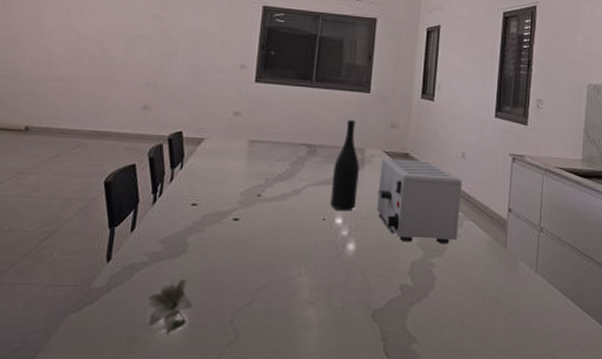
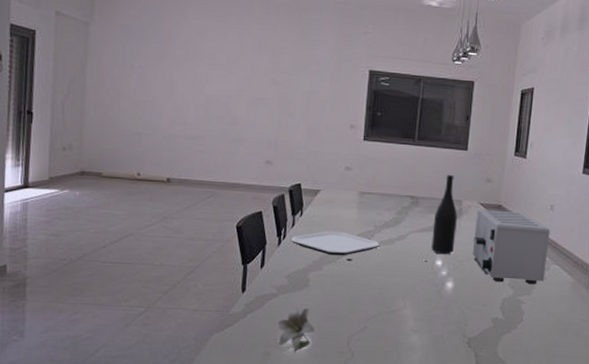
plate: none [168,186,272,215] -> present [291,231,380,256]

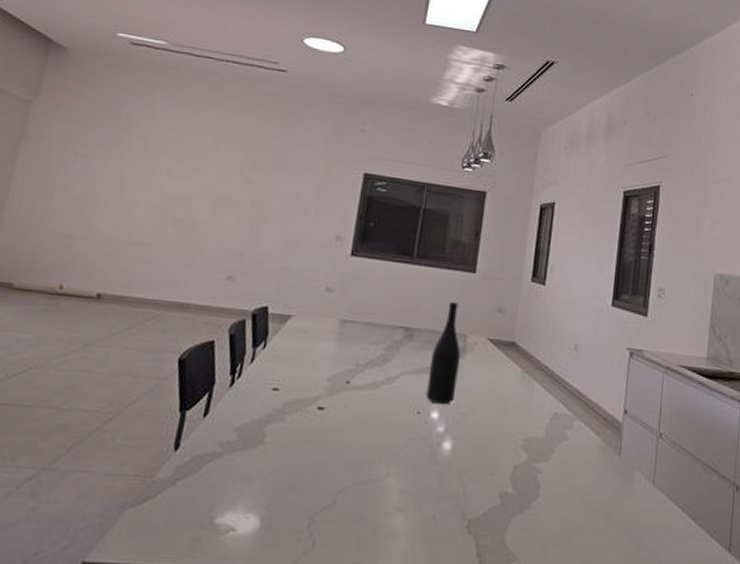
flower: present [277,307,315,353] -> none [214,473,266,538]
plate: present [291,231,380,256] -> none [247,369,362,403]
toaster: present [472,209,551,285] -> none [477,346,574,448]

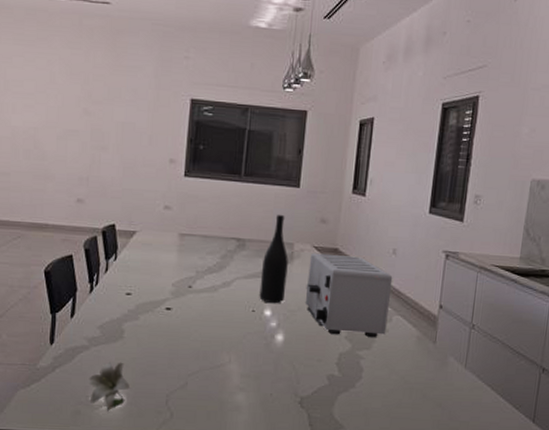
flower: none [214,473,266,538] -> present [88,361,130,411]
toaster: none [477,346,574,448] -> present [305,253,393,338]

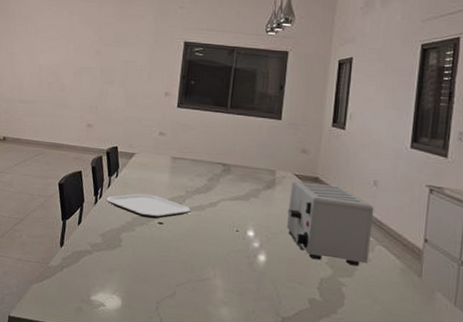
flower: present [88,361,130,411] -> none [90,266,125,311]
plate: none [104,276,202,305] -> present [106,193,191,219]
wine bottle: present [259,214,289,304] -> none [243,143,271,226]

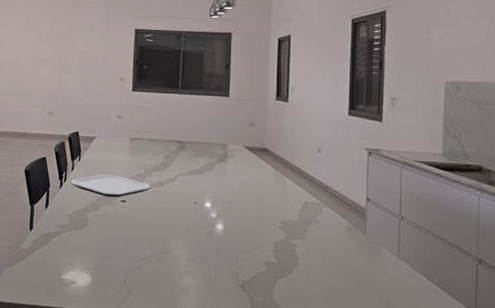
toaster: present [286,180,374,266] -> none [240,152,319,228]

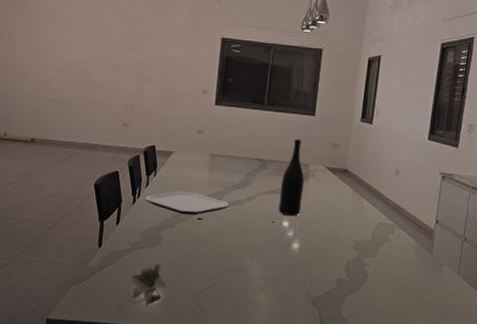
flower: none [60,245,94,289] -> present [131,263,166,306]
wine bottle: none [200,119,223,197] -> present [278,138,304,217]

